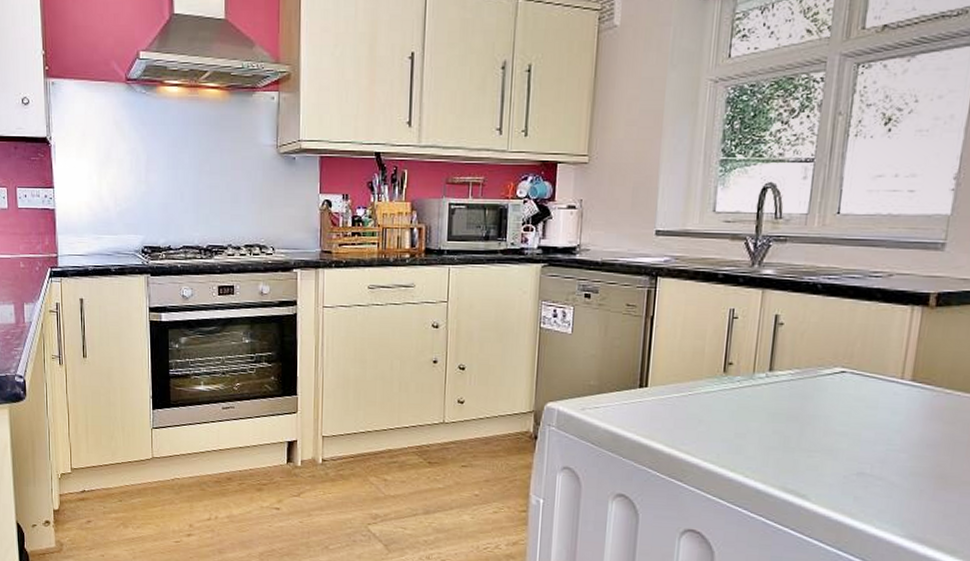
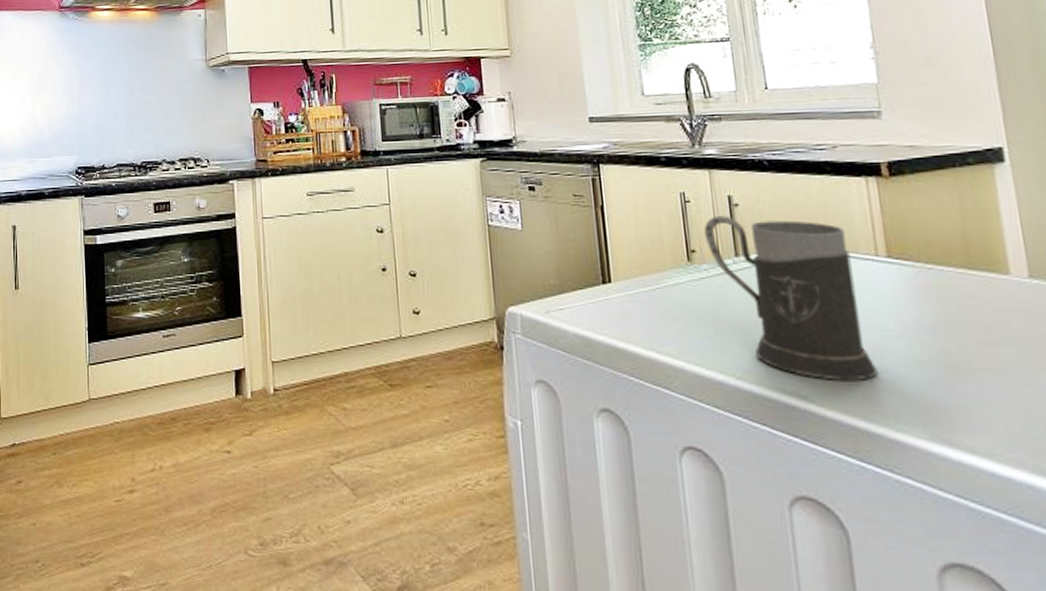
mug: none [744,333,879,485] -> present [703,215,878,380]

